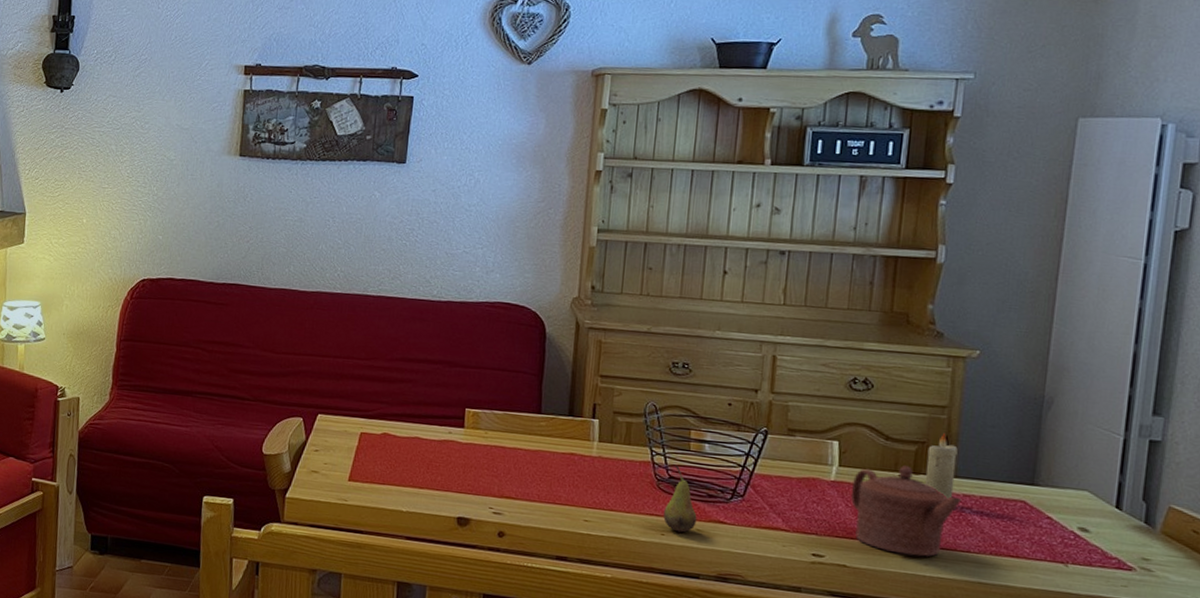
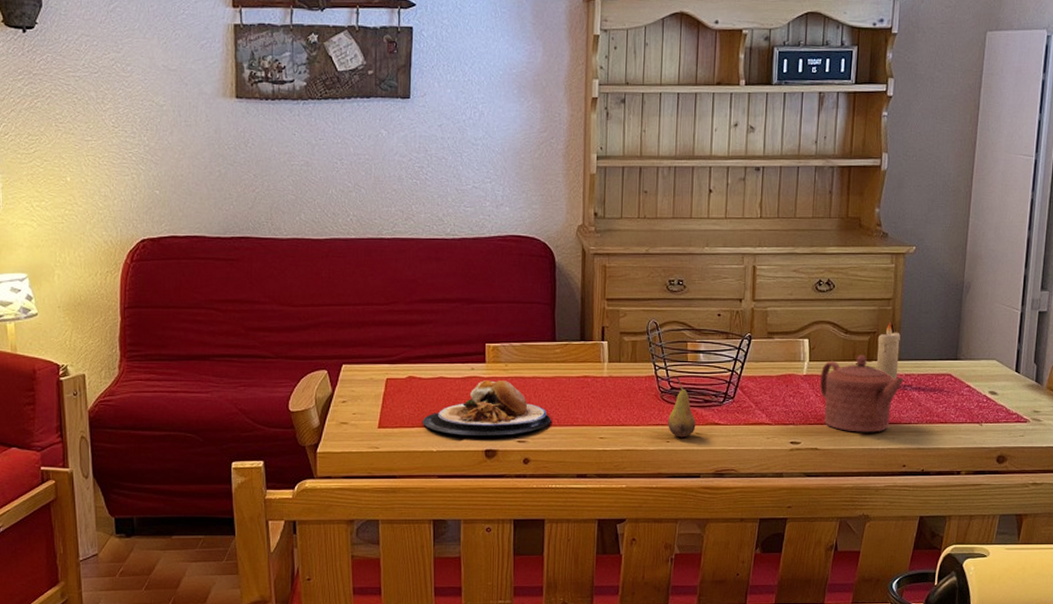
plate: none [394,445,531,505] -> present [423,380,551,436]

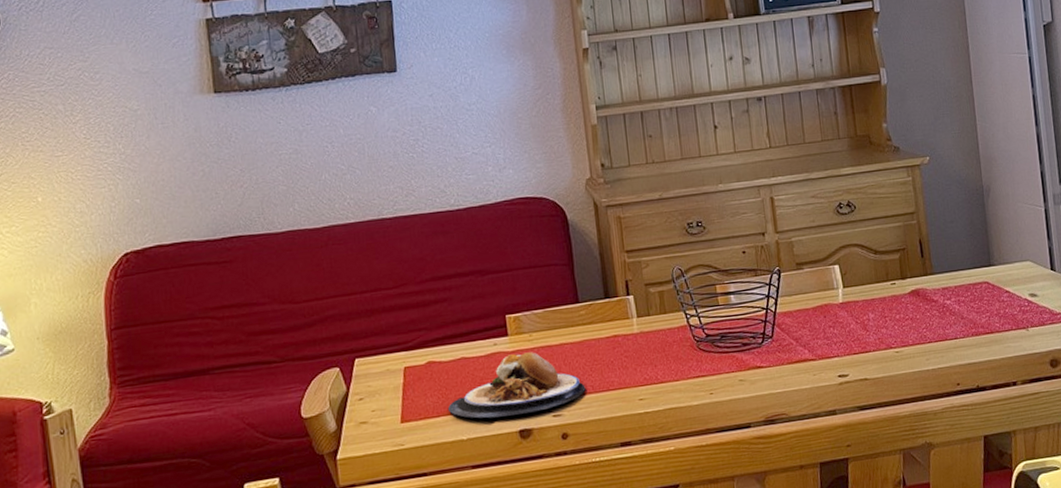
fruit: present [668,376,696,438] -> none [708,322,738,388]
teapot: present [819,355,904,432] -> none [857,273,942,356]
candle: present [876,322,900,381] -> none [908,236,935,296]

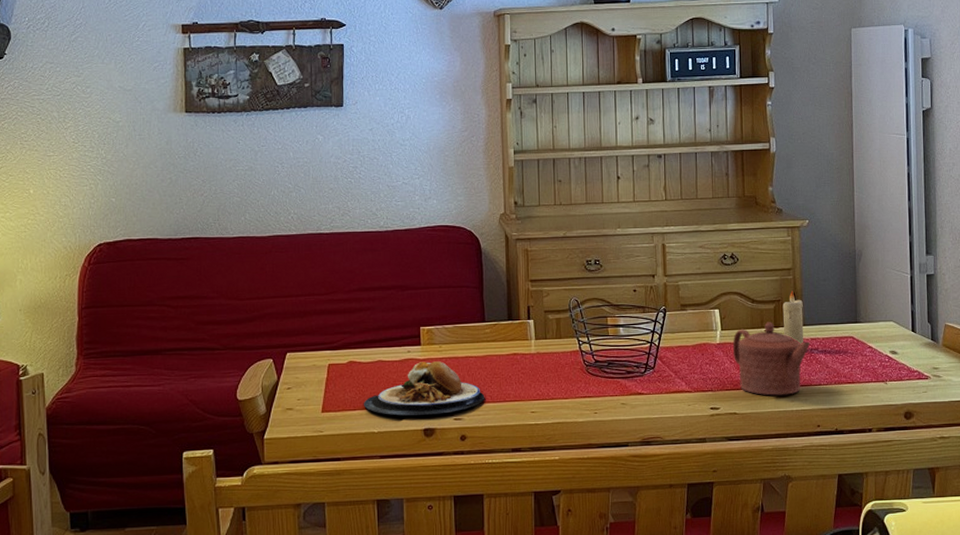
teapot: none [857,273,942,356] -> present [732,322,811,396]
candle: none [908,236,935,296] -> present [782,290,804,345]

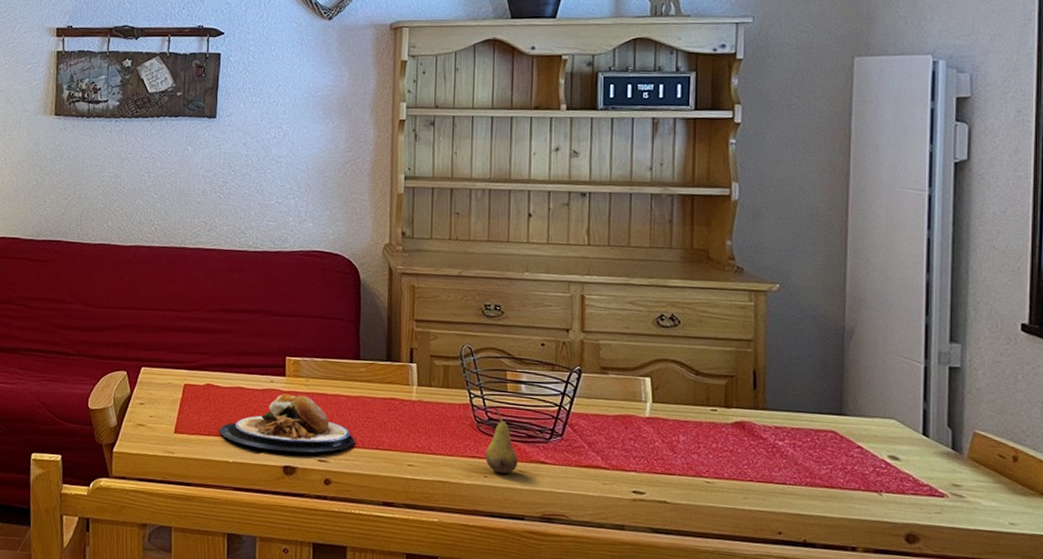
fruit: none [594,350,621,408] -> present [486,406,518,474]
teapot: present [732,322,811,396] -> none [666,400,774,490]
candle: present [782,290,804,345] -> none [736,366,766,433]

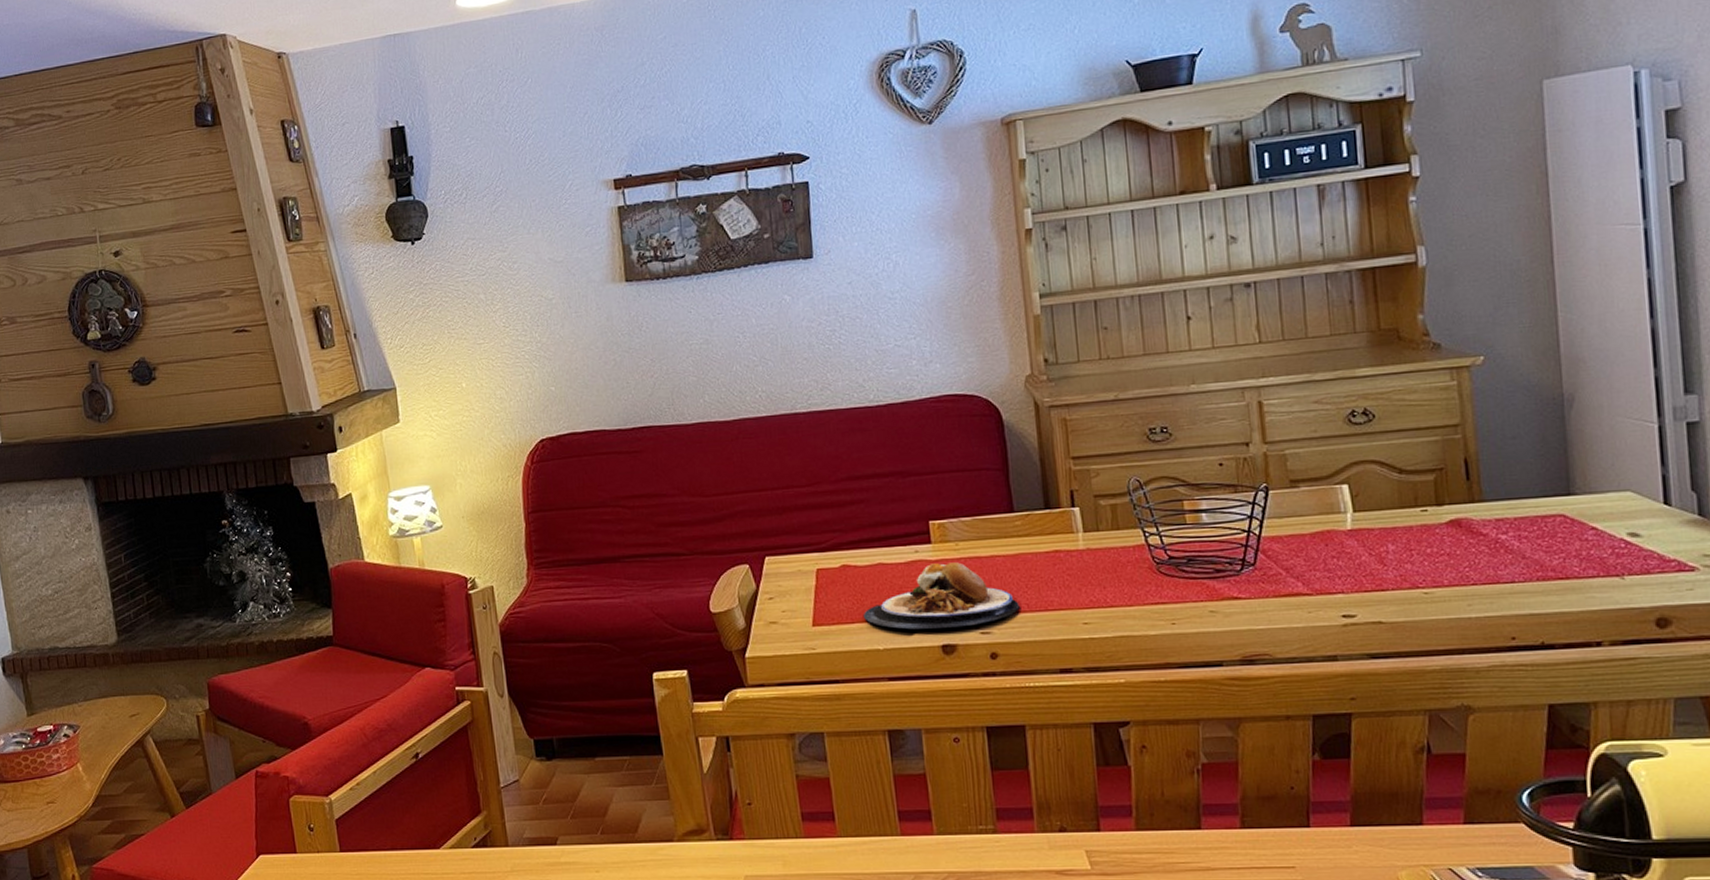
fruit: present [486,406,518,474] -> none [1170,543,1208,618]

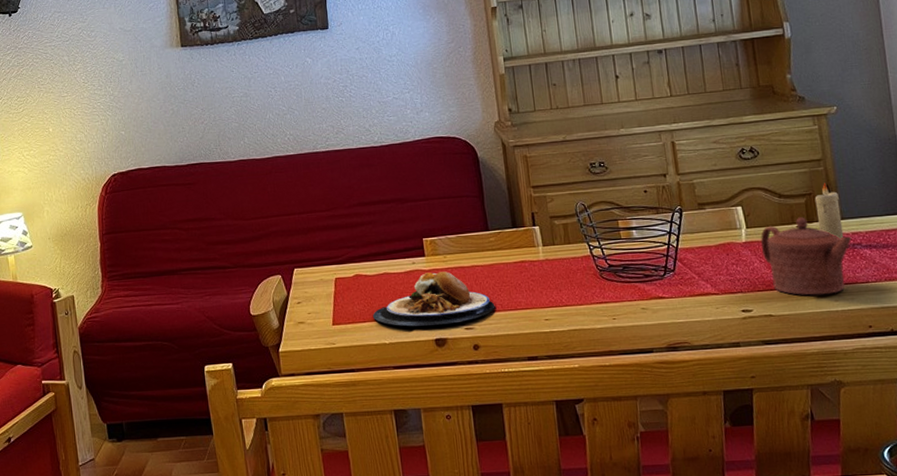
teapot: none [1371,498,1495,598] -> present [760,217,852,296]
candle: none [1447,454,1485,528] -> present [814,182,844,240]

